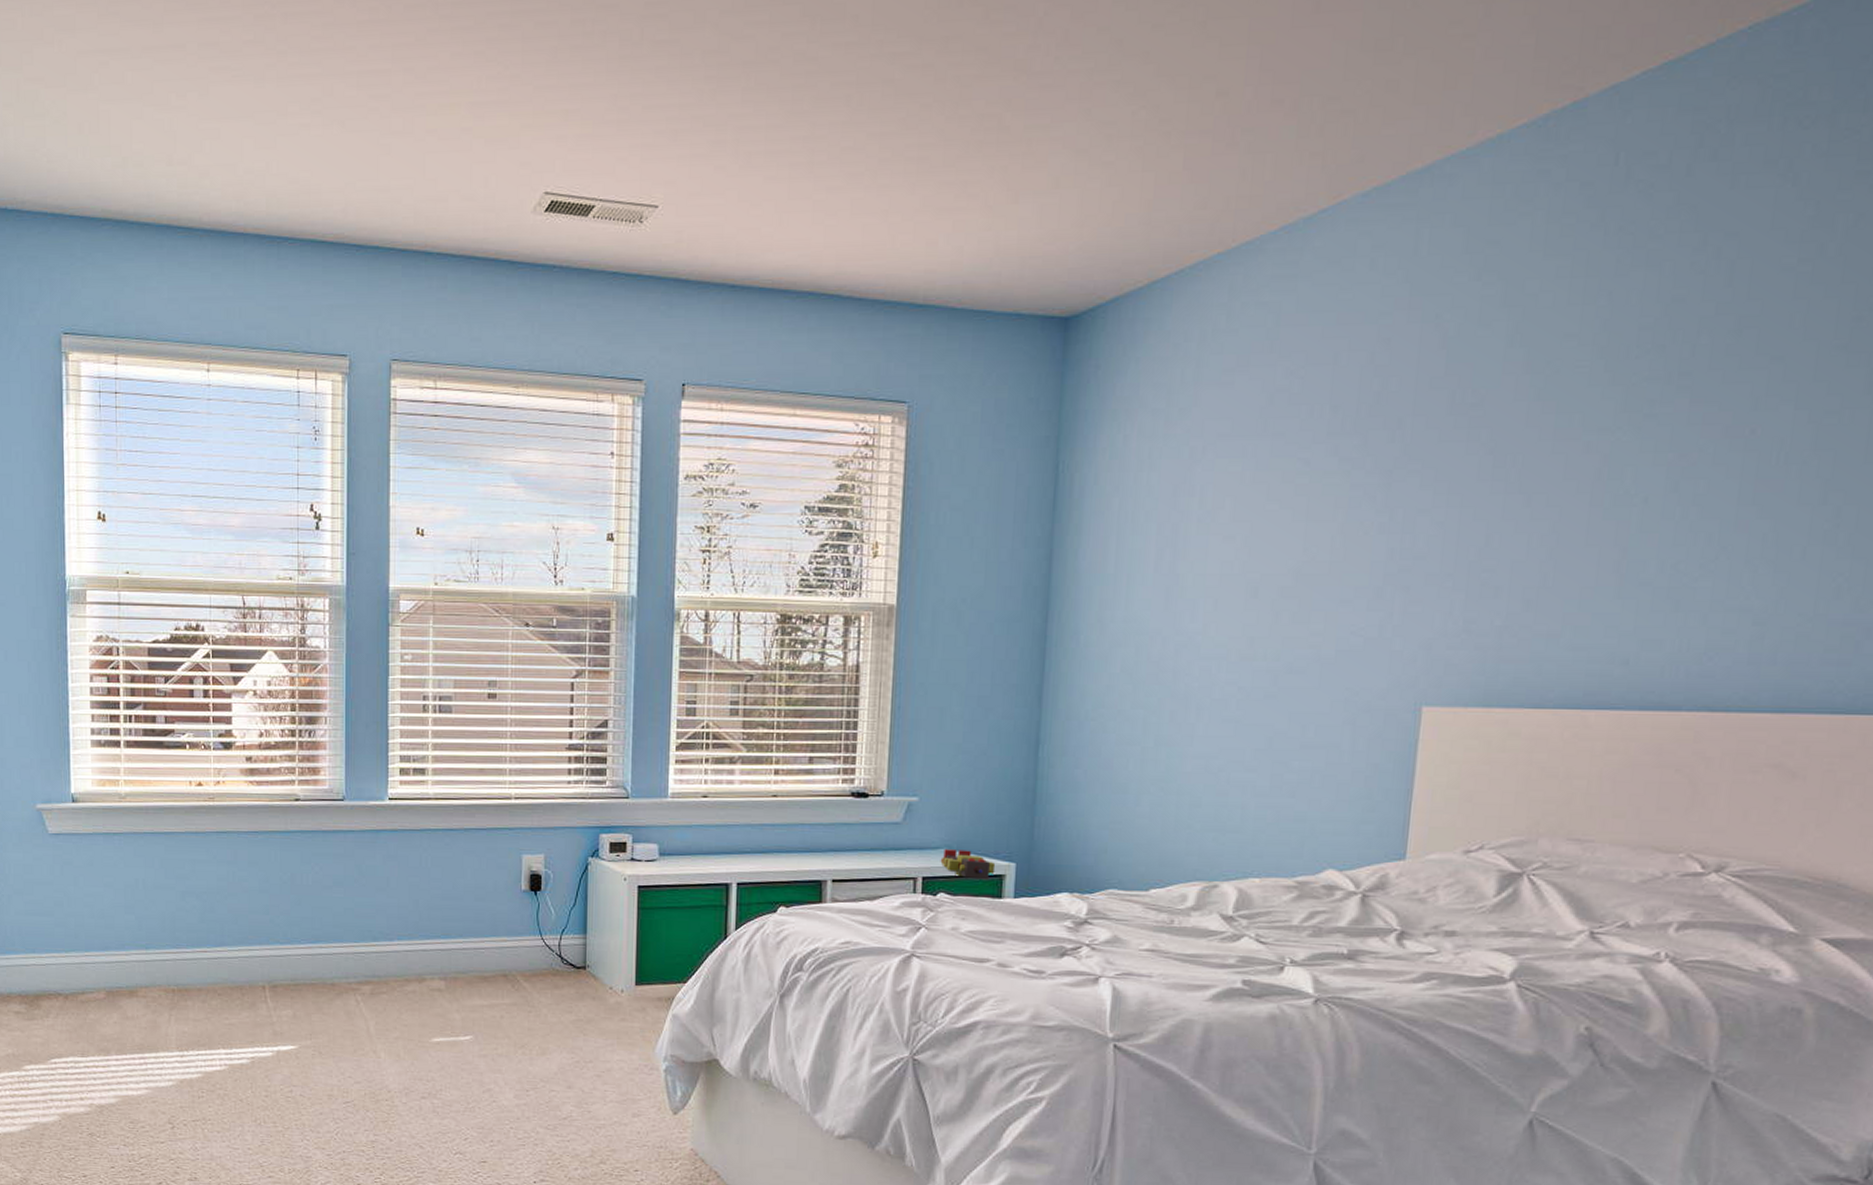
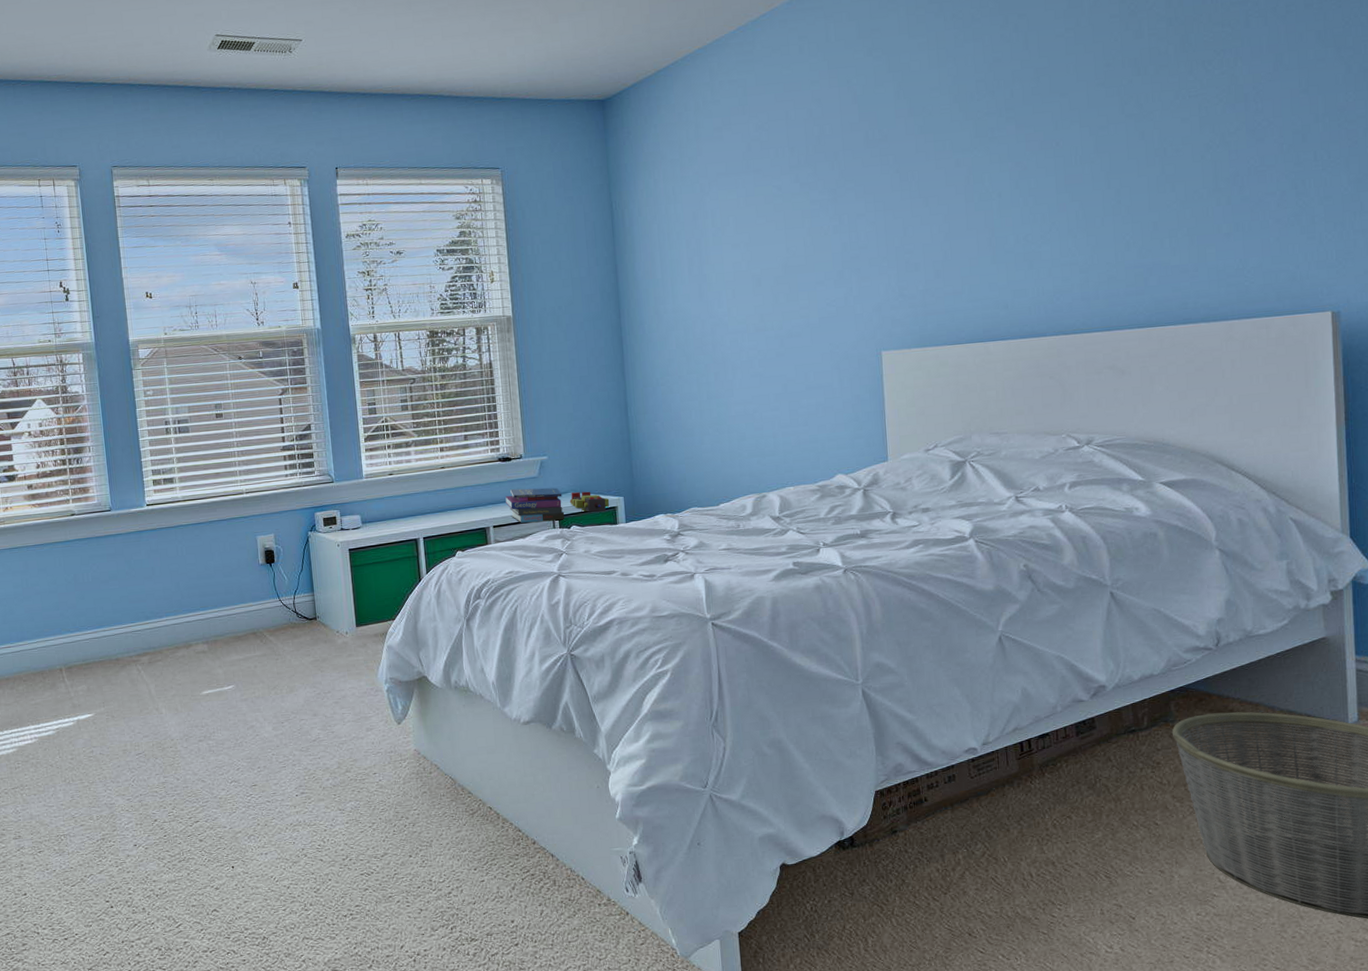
books: none [853,835,932,884] -> present [505,487,565,523]

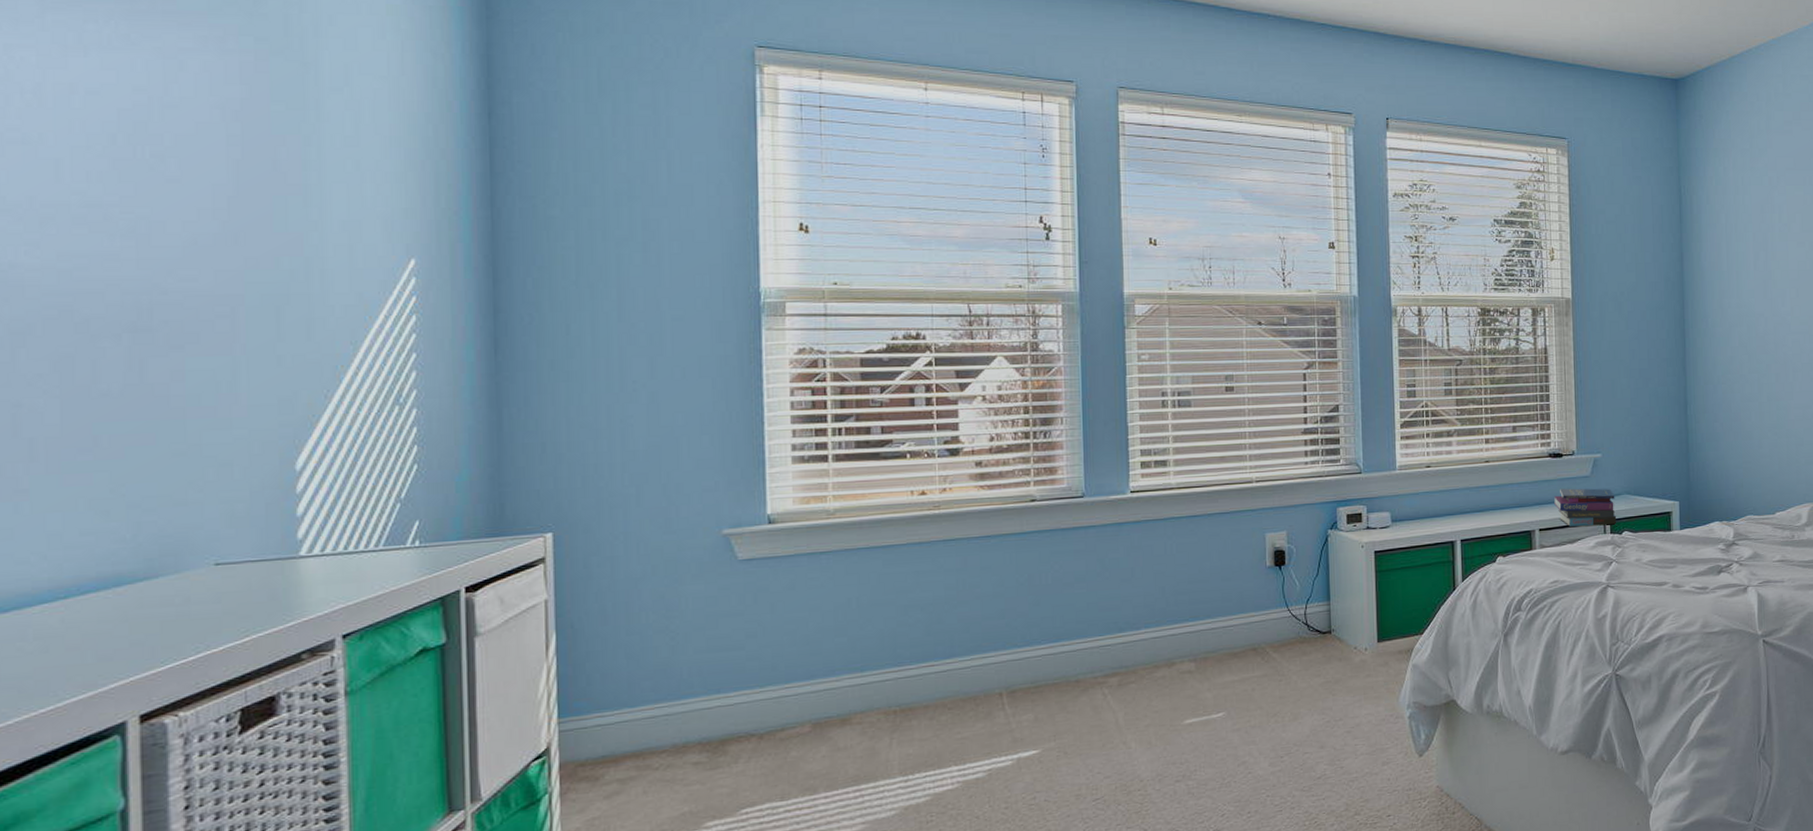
toy robot: present [569,491,610,513] -> none [1622,494,1664,518]

